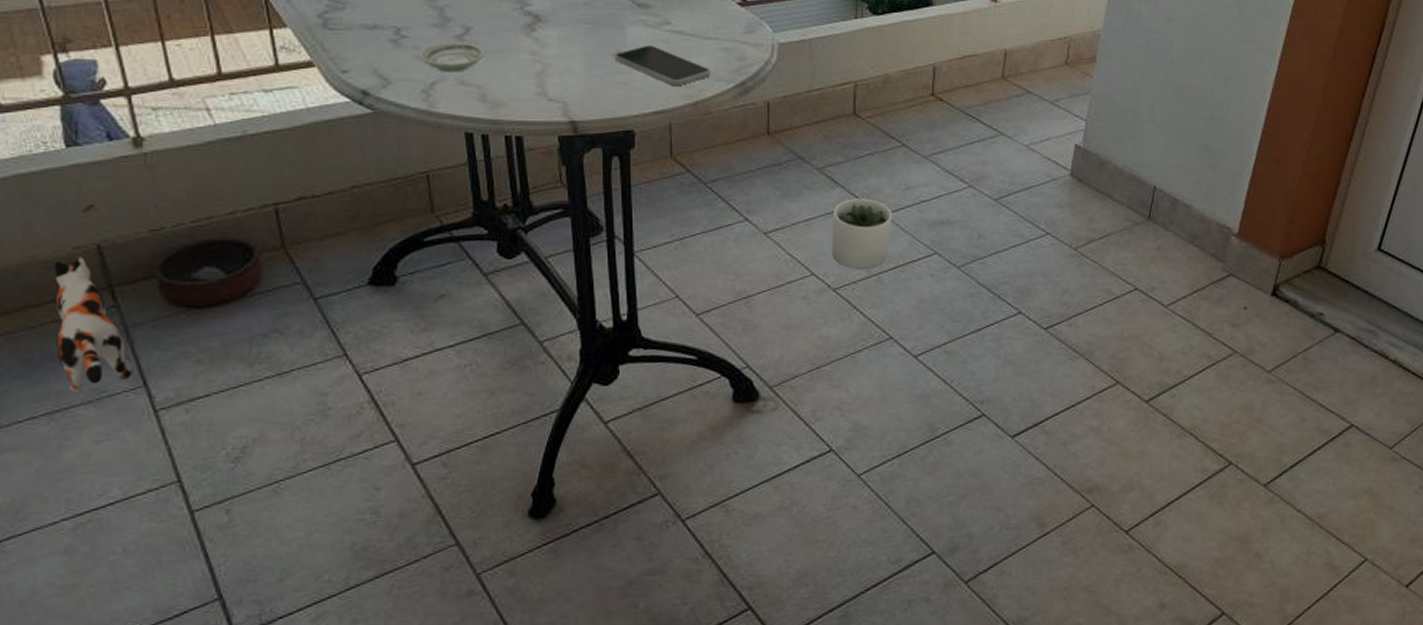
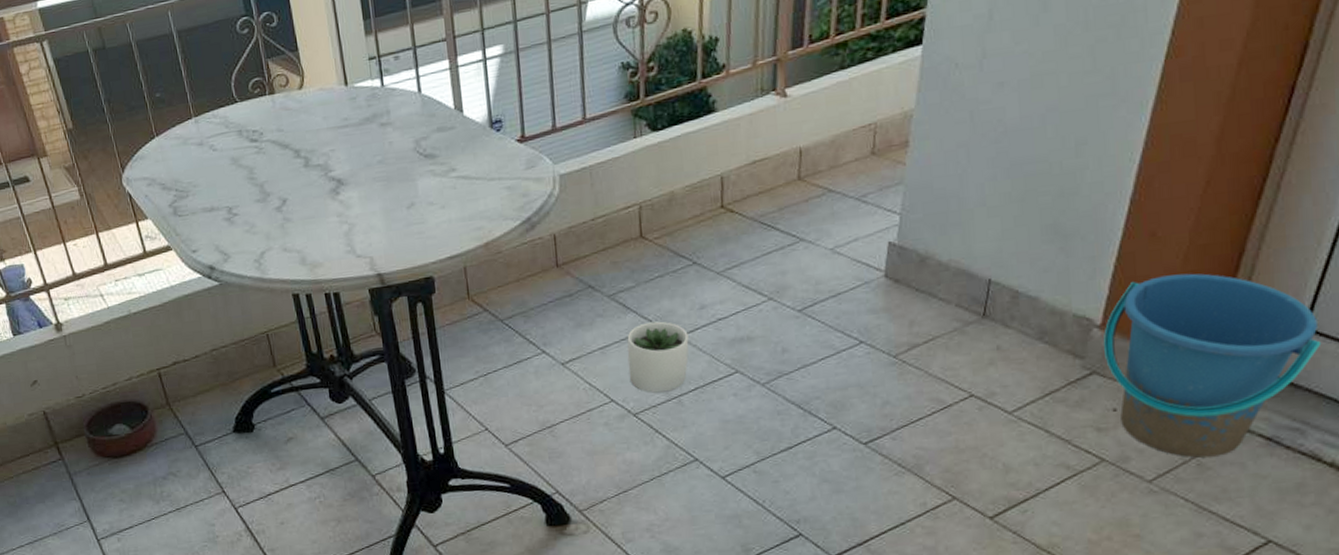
cat: present [53,257,132,393] -> none [18,422,79,527]
saucer: present [417,42,485,73] -> none [247,213,301,242]
mobile phone: present [614,44,711,87] -> none [409,193,498,230]
bucket: none [1238,196,1390,353] -> present [1103,273,1322,458]

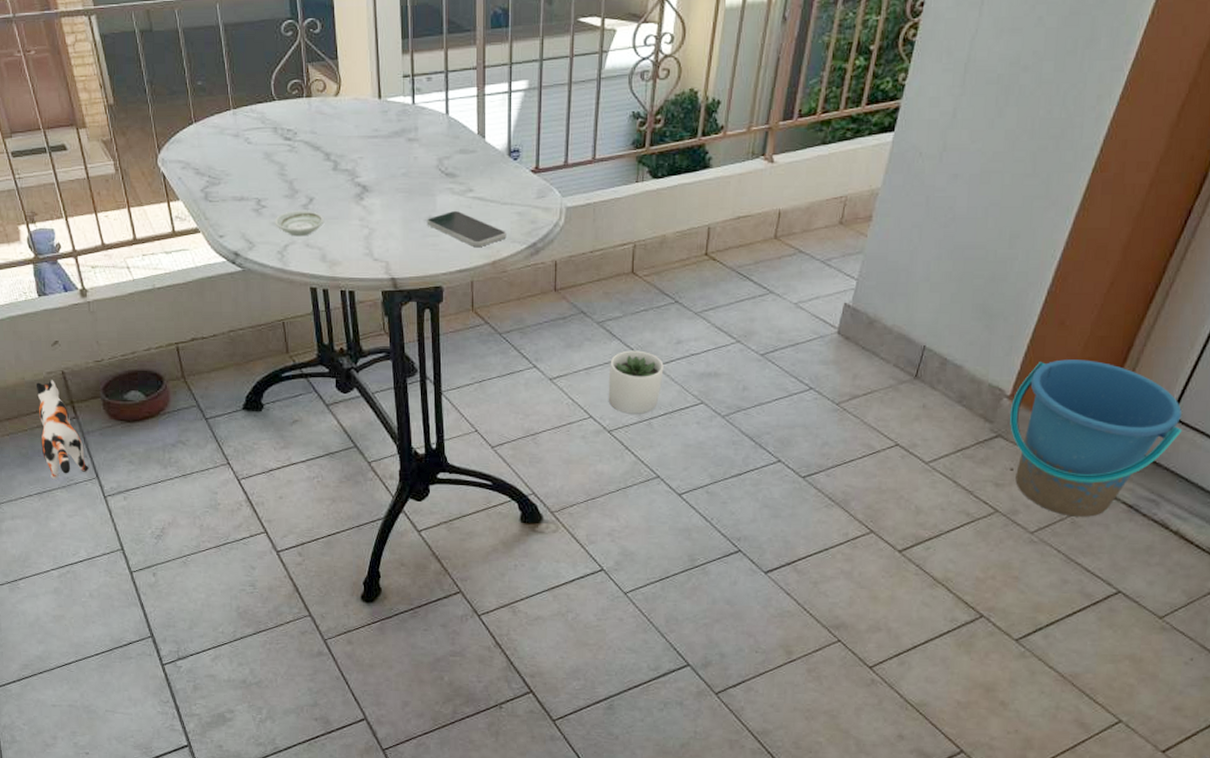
cat: none [18,422,79,527] -> present [36,380,89,480]
saucer: none [247,213,301,242] -> present [274,211,325,237]
mobile phone: none [409,193,498,230] -> present [426,210,507,248]

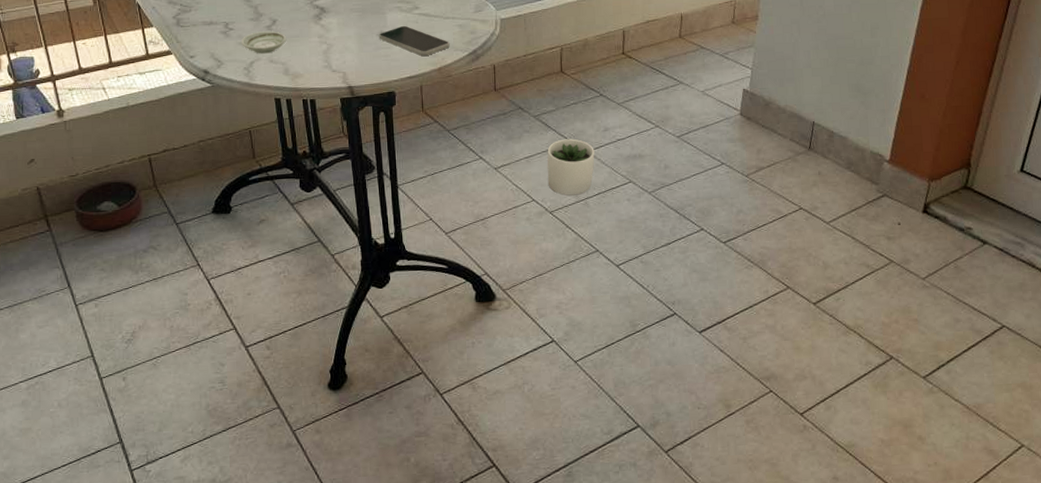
cat: present [36,380,89,480] -> none [10,196,61,292]
bucket: present [1009,359,1183,517] -> none [891,126,1032,262]

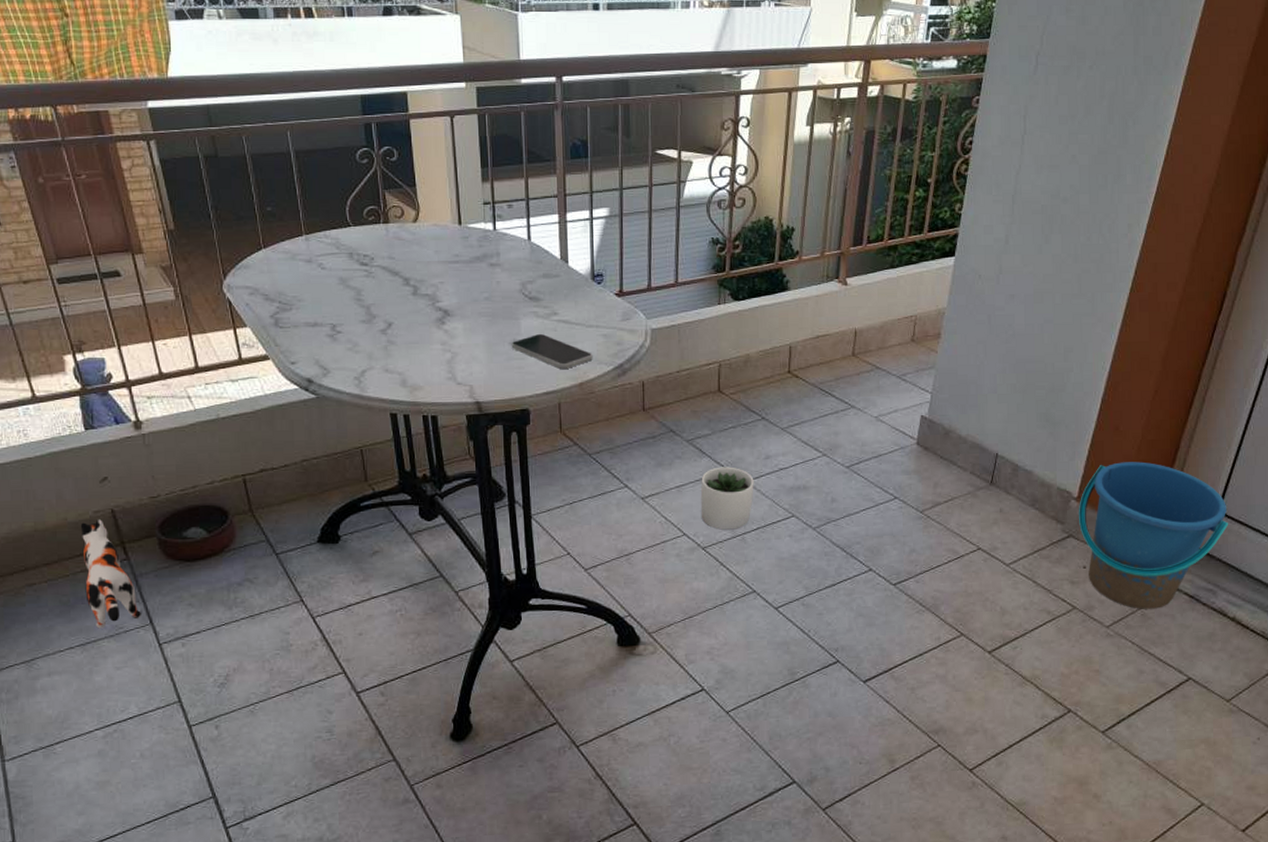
cat: none [10,196,61,292] -> present [80,519,141,629]
saucer: present [240,31,287,54] -> none [350,336,405,362]
bucket: none [891,126,1032,262] -> present [1078,461,1229,609]

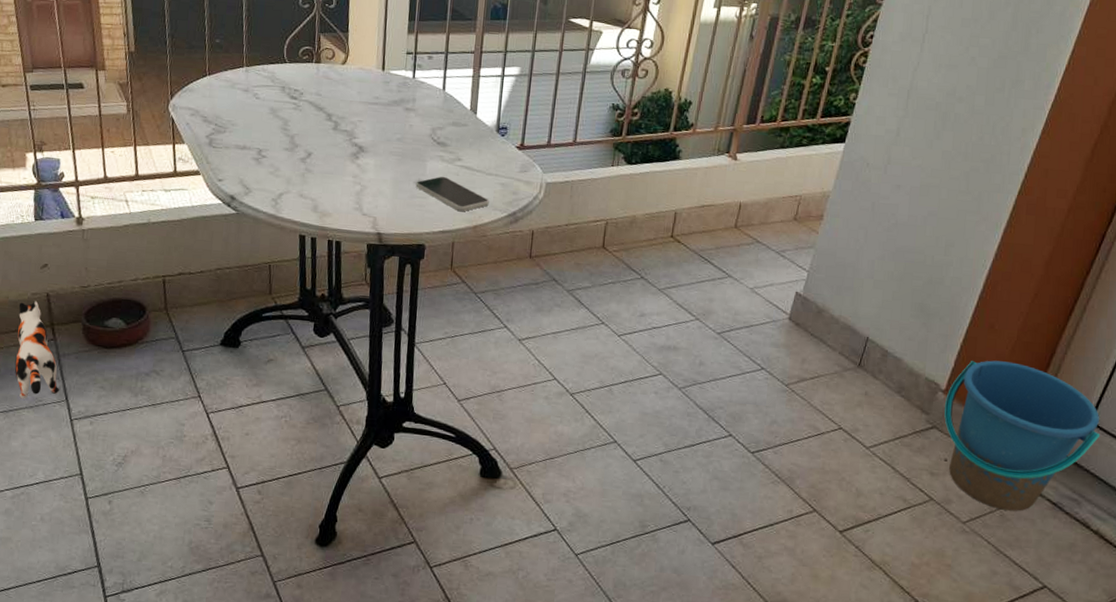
planter: present [700,467,754,530] -> none [572,319,627,380]

